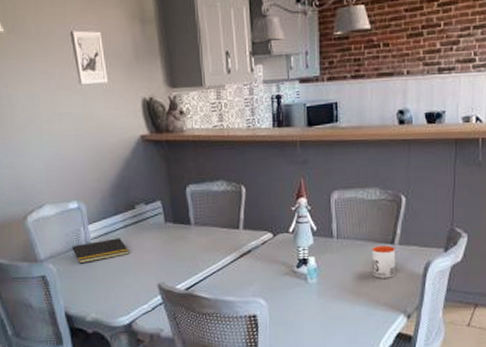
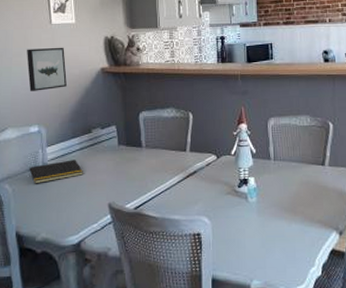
wall art: none [57,111,104,163] -> present [27,47,67,91]
mug: present [371,245,396,278] -> none [305,167,327,197]

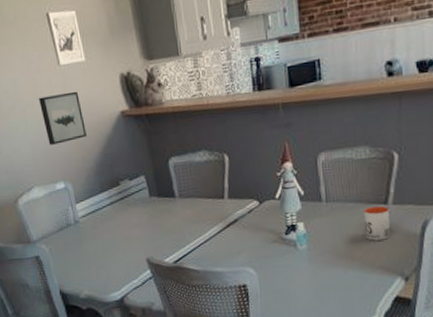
notepad: present [29,159,83,184] -> none [62,215,117,243]
mug: none [305,167,327,197] -> present [363,206,390,241]

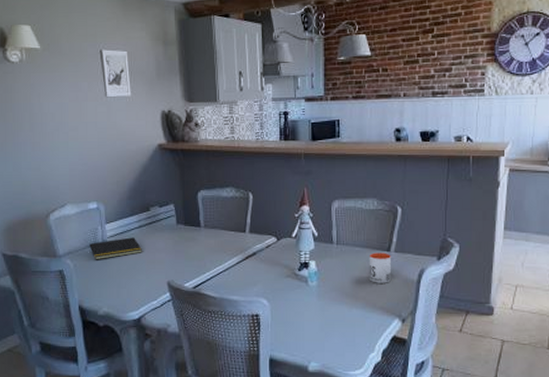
wall art: present [39,91,87,145] -> none [83,121,124,167]
notepad: none [62,215,117,243] -> present [89,237,142,260]

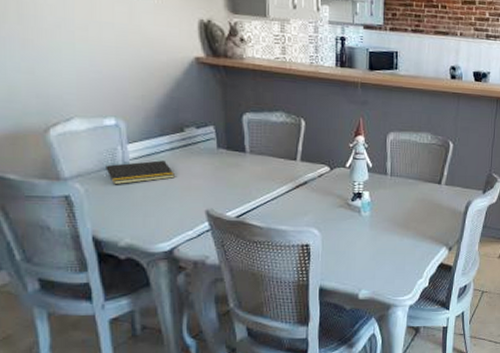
mug: present [369,253,392,283] -> none [420,185,443,214]

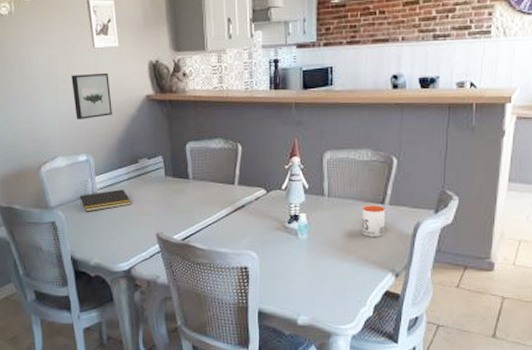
wall art: none [95,22,151,77] -> present [72,72,112,119]
mug: none [420,185,443,214] -> present [361,205,386,237]

